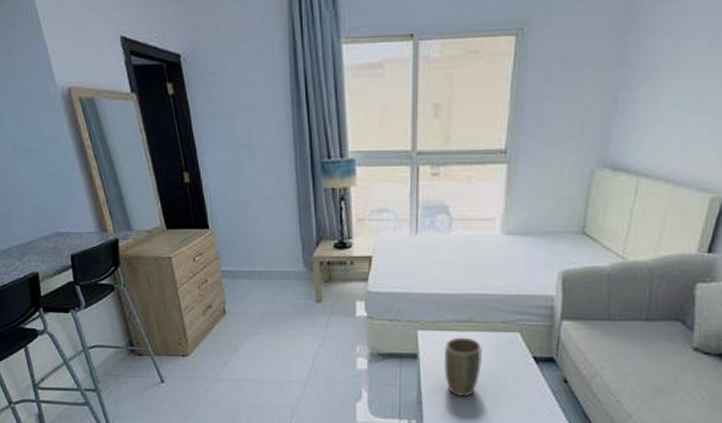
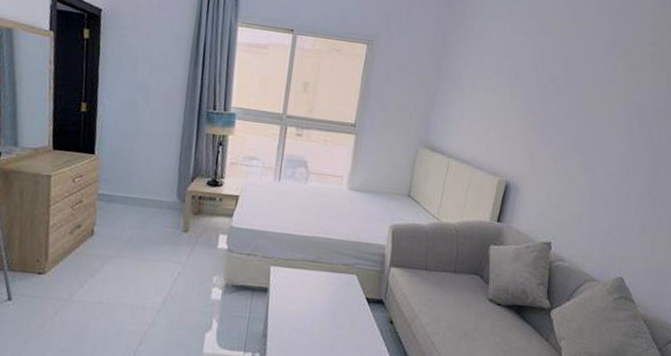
plant pot: present [444,337,482,396] -> none [290,275,325,332]

